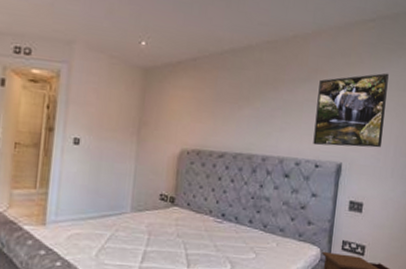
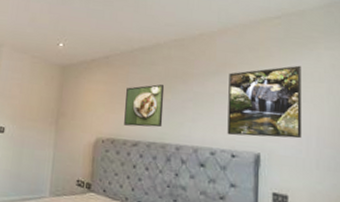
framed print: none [211,91,254,138] -> present [124,84,165,128]

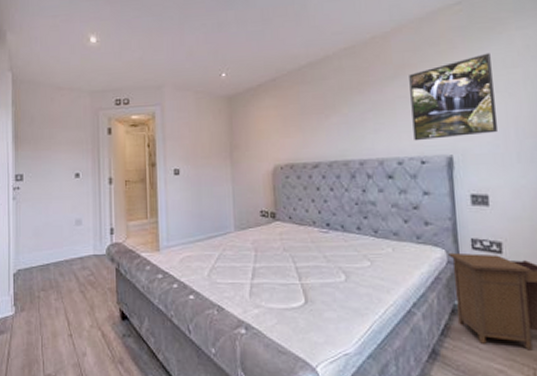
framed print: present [124,84,165,128] -> none [299,99,343,148]

